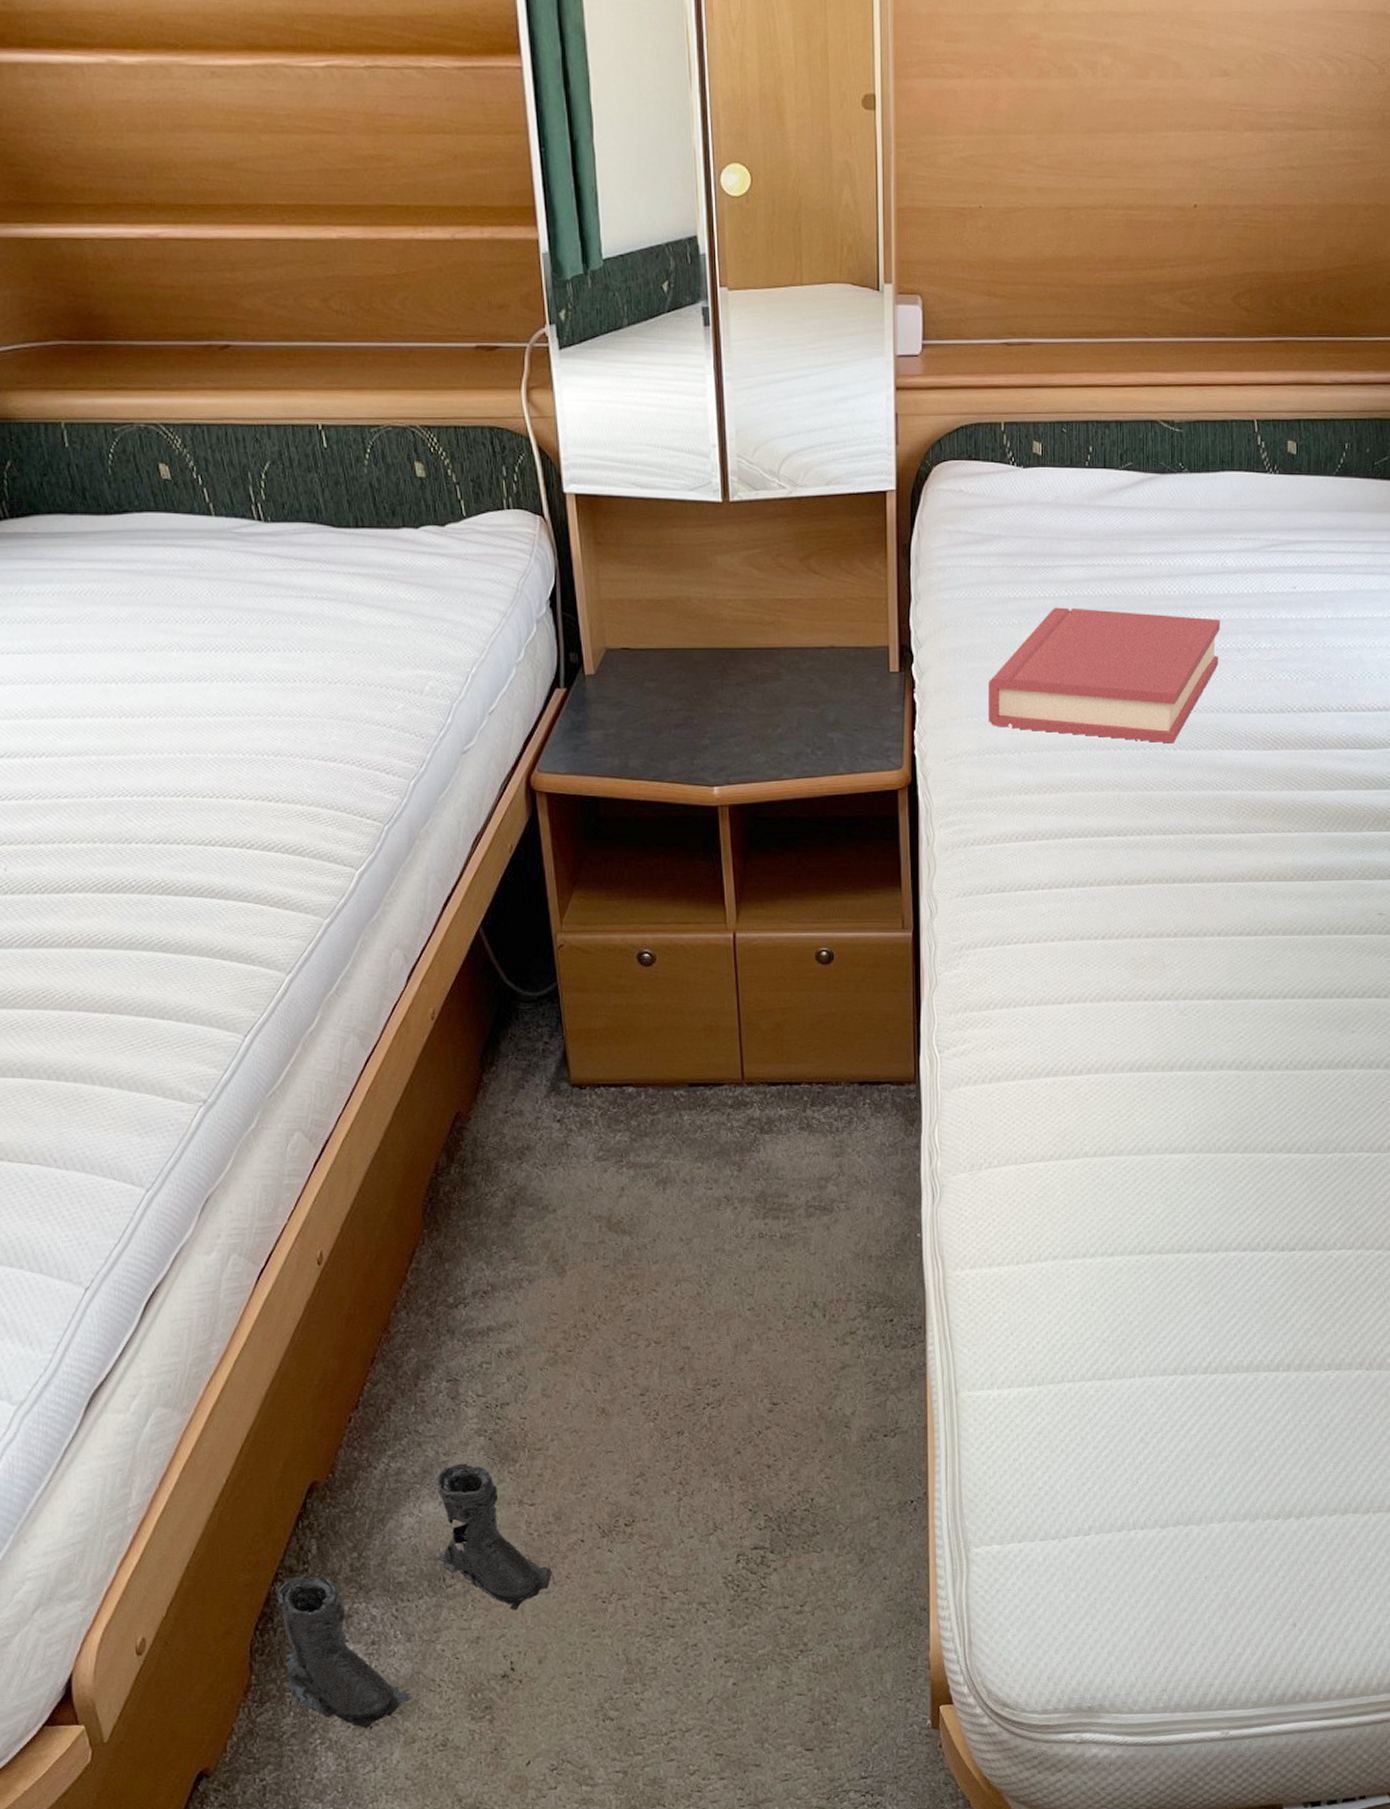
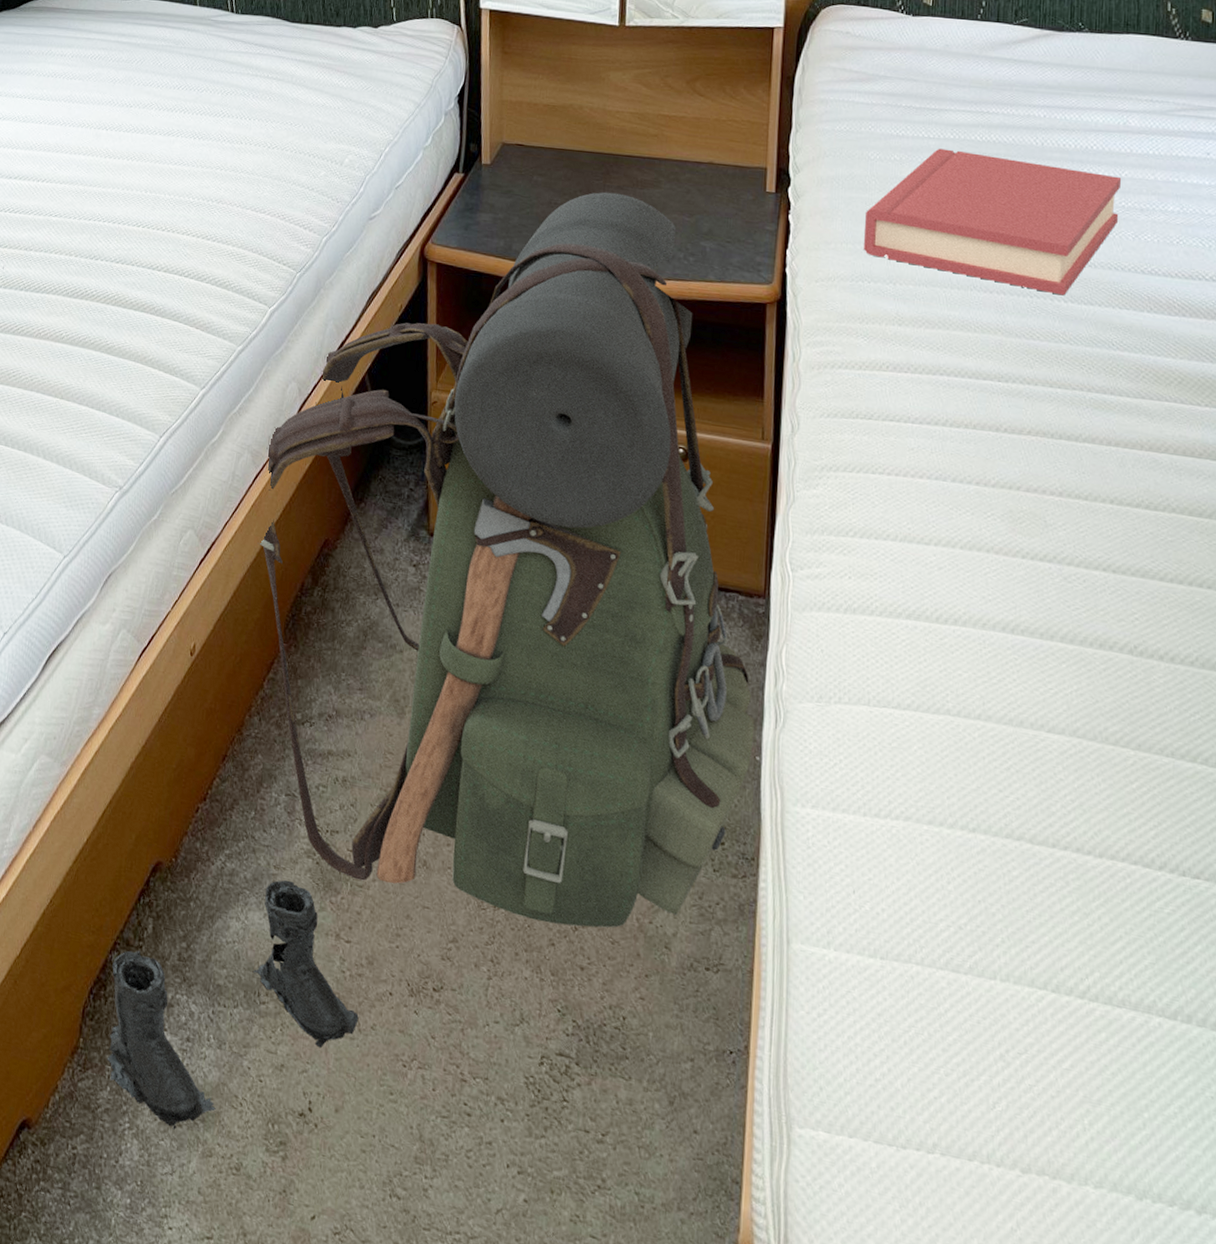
backpack: none [375,691,914,1444] -> present [258,191,755,928]

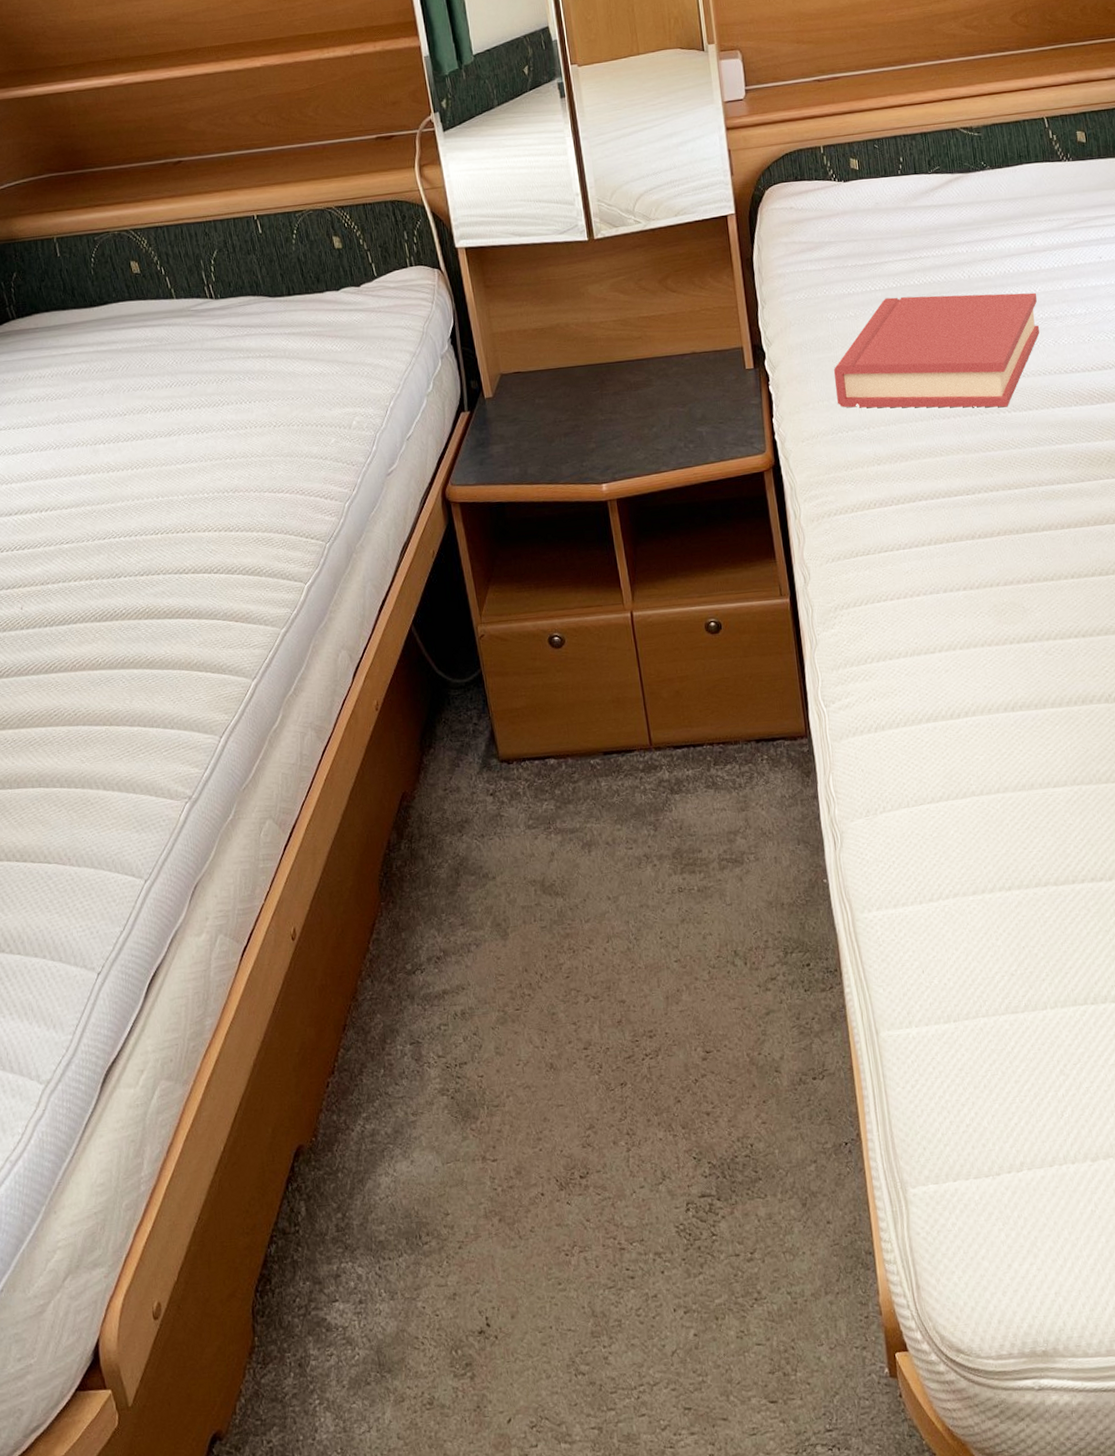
boots: present [107,880,359,1129] -> none [273,1122,517,1389]
backpack: present [258,191,755,928] -> none [329,398,820,1101]

